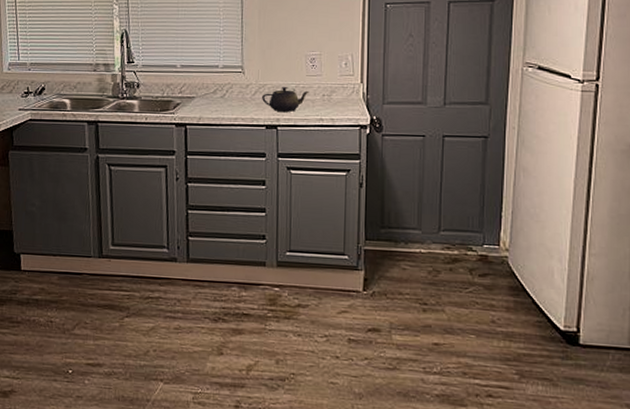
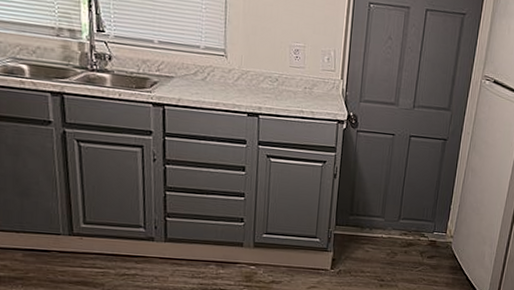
teapot: present [262,87,309,112] -> none [244,75,292,101]

